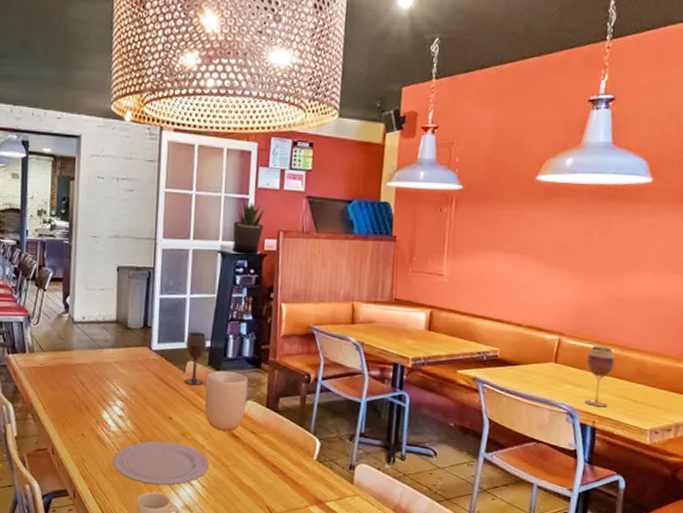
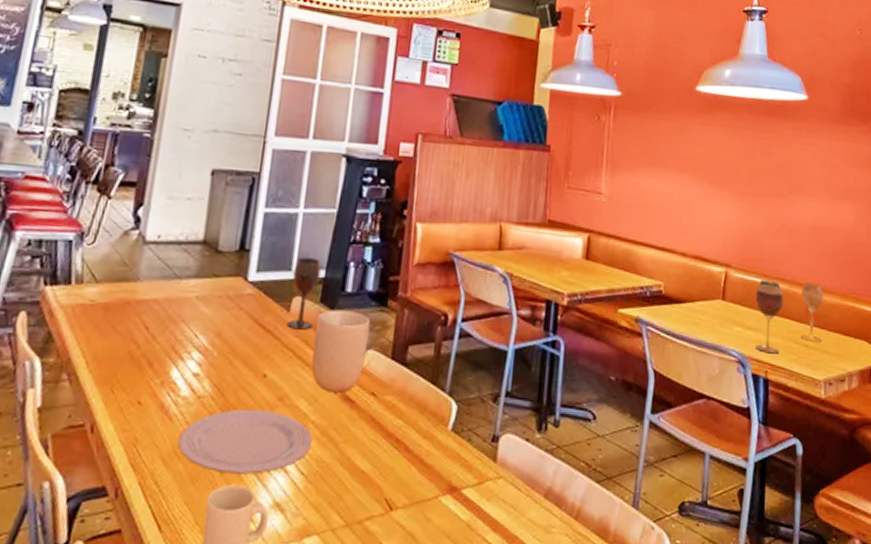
planter: present [232,198,265,256] -> none [360,92,402,163]
wineglass: none [630,347,656,399] -> present [801,282,824,343]

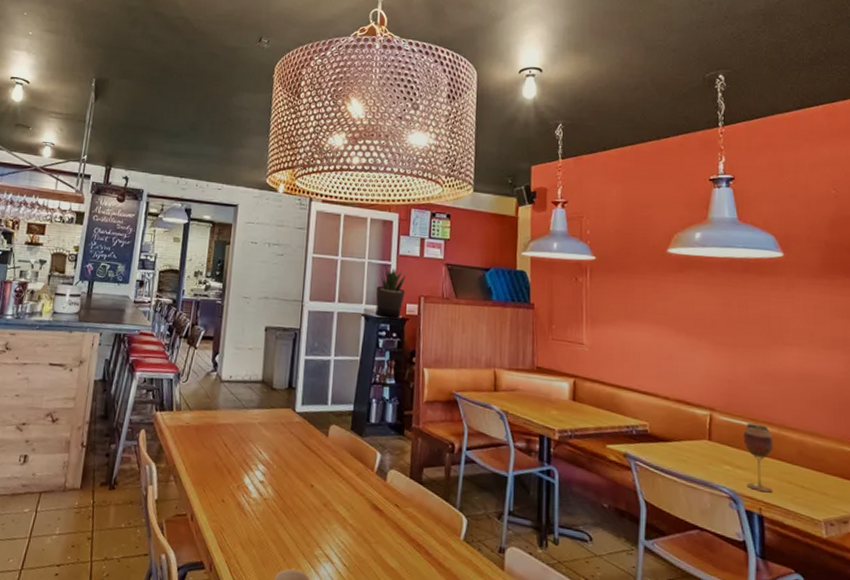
plate: present [177,409,313,474] -> none [251,510,351,563]
wine glass: present [288,257,321,330] -> none [327,394,350,452]
cup: present [311,309,371,393] -> none [347,436,392,503]
planter: none [360,92,402,163] -> present [375,264,406,320]
wineglass: present [801,282,824,343] -> none [792,427,818,485]

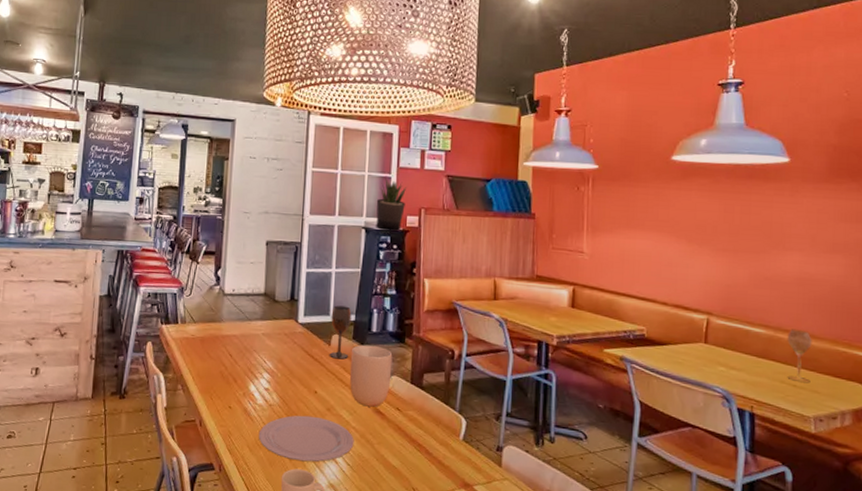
plate: none [251,510,351,563] -> present [258,415,354,463]
wine glass: none [327,394,350,452] -> present [330,305,352,360]
cup: none [347,436,392,503] -> present [349,344,393,407]
wineglass: present [743,423,774,493] -> none [739,326,769,392]
wineglass: none [792,427,818,485] -> present [787,329,812,383]

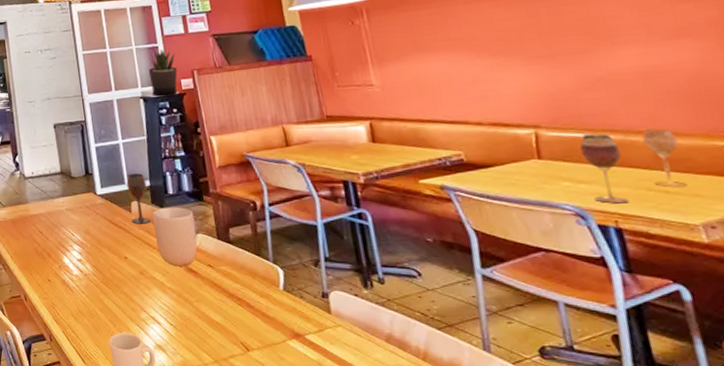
plate: present [258,415,354,463] -> none [79,281,173,325]
wineglass: none [739,326,769,392] -> present [579,133,630,204]

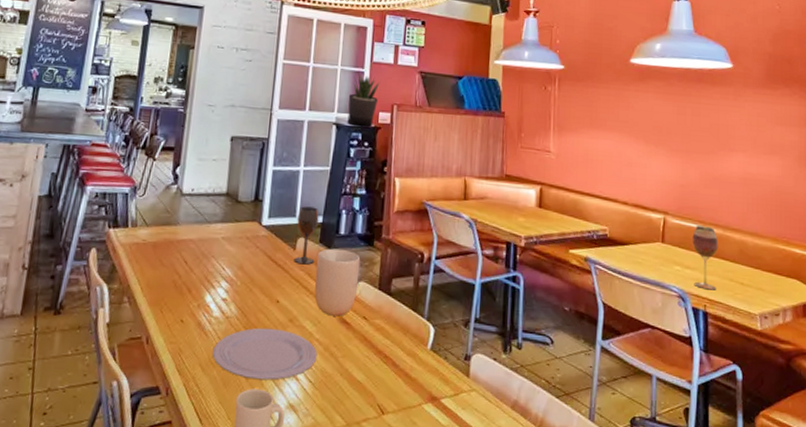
plate: none [79,281,173,325] -> present [212,327,318,381]
wineglass: present [642,128,687,188] -> none [734,227,756,281]

